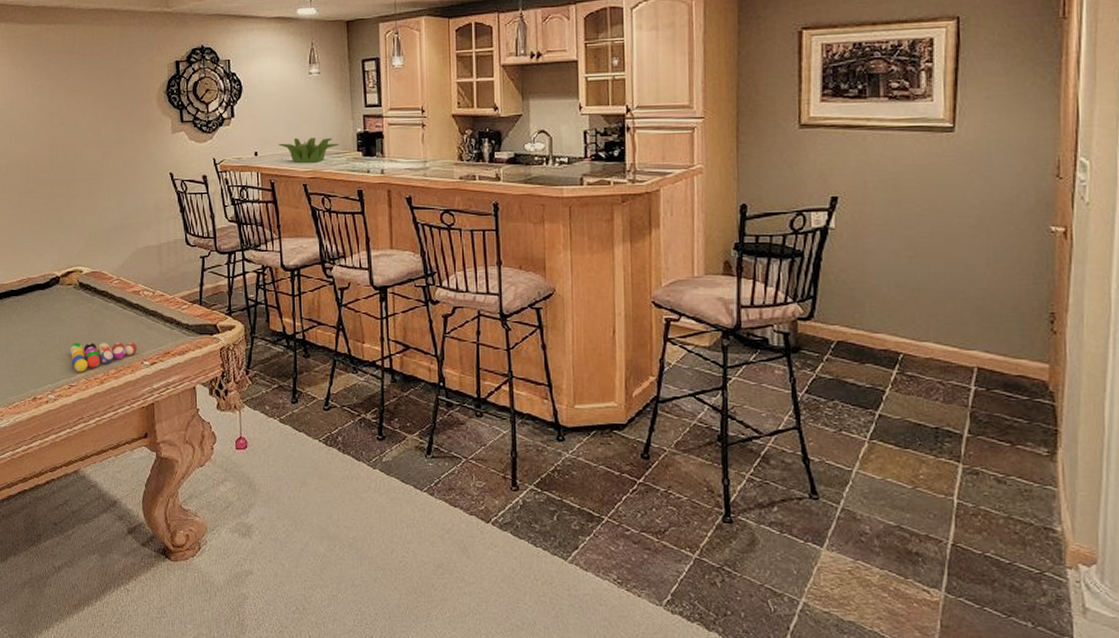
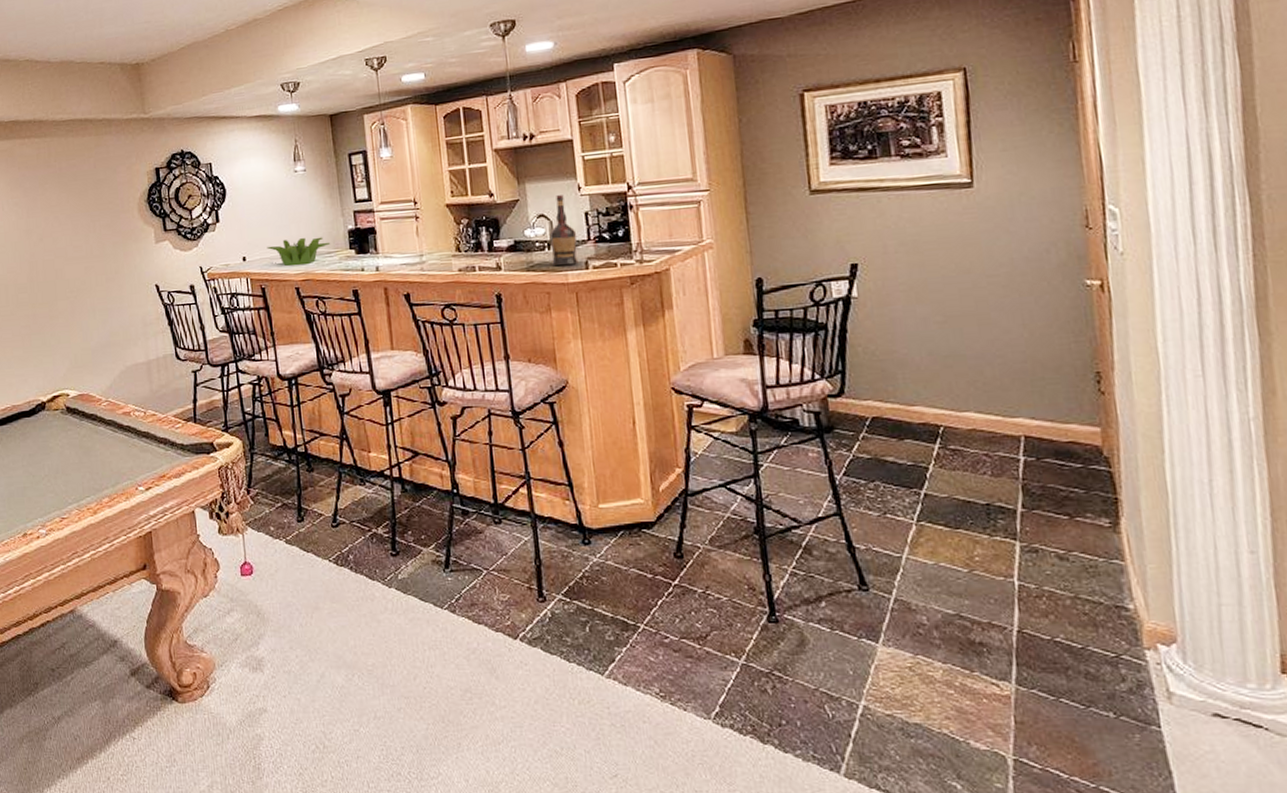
ball: present [70,342,137,373] -> none [59,467,130,504]
liquor: none [547,113,575,181] -> present [549,195,579,267]

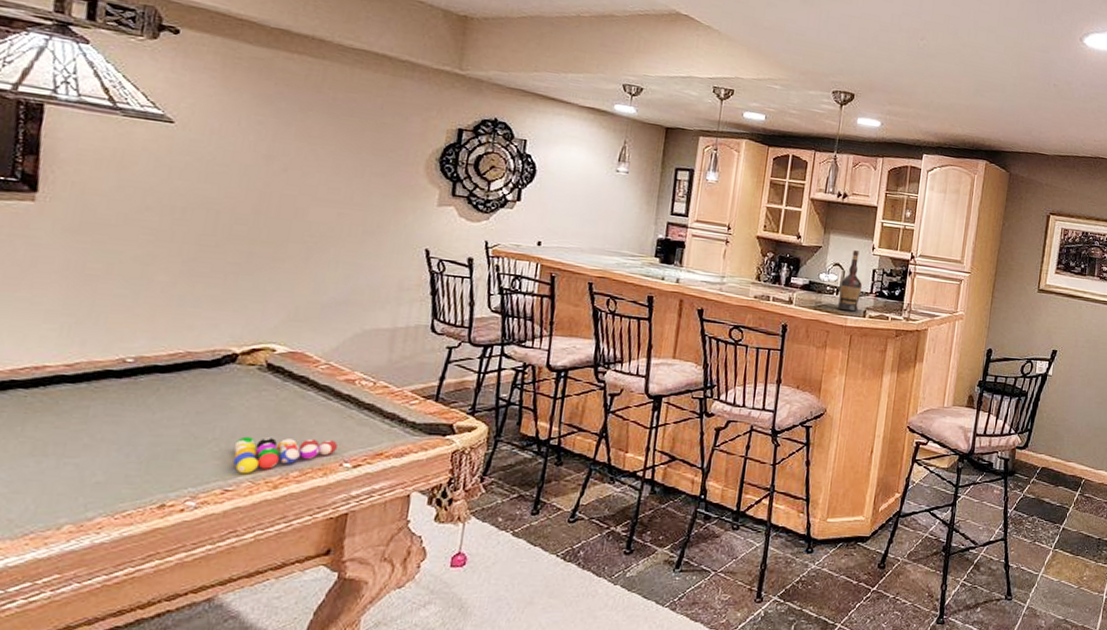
ball: none [59,467,130,504] -> present [233,436,337,474]
plant: present [267,237,331,267] -> none [567,234,637,263]

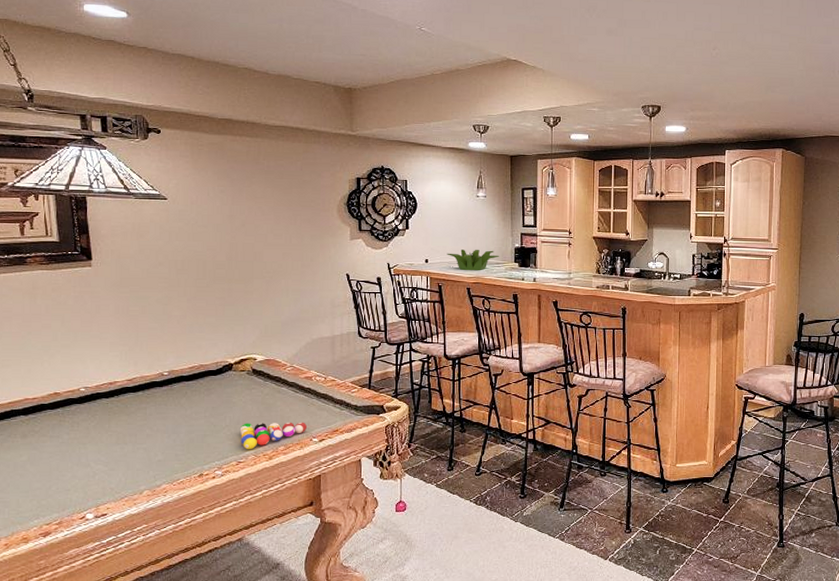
plant: none [567,234,637,263] -> present [447,249,500,271]
liquor: present [835,250,863,312] -> none [664,240,685,292]

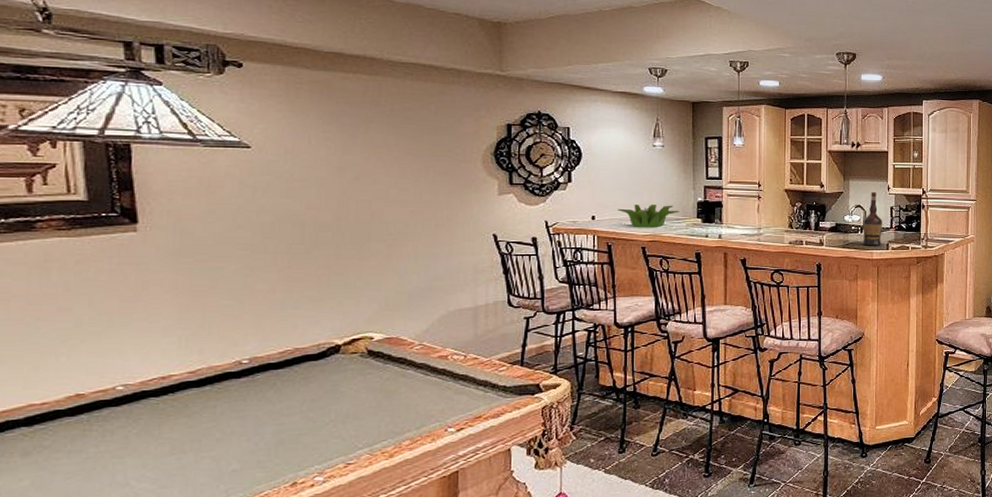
ball: present [239,422,307,450] -> none [349,409,440,448]
liquor: none [664,240,685,292] -> present [861,192,883,246]

